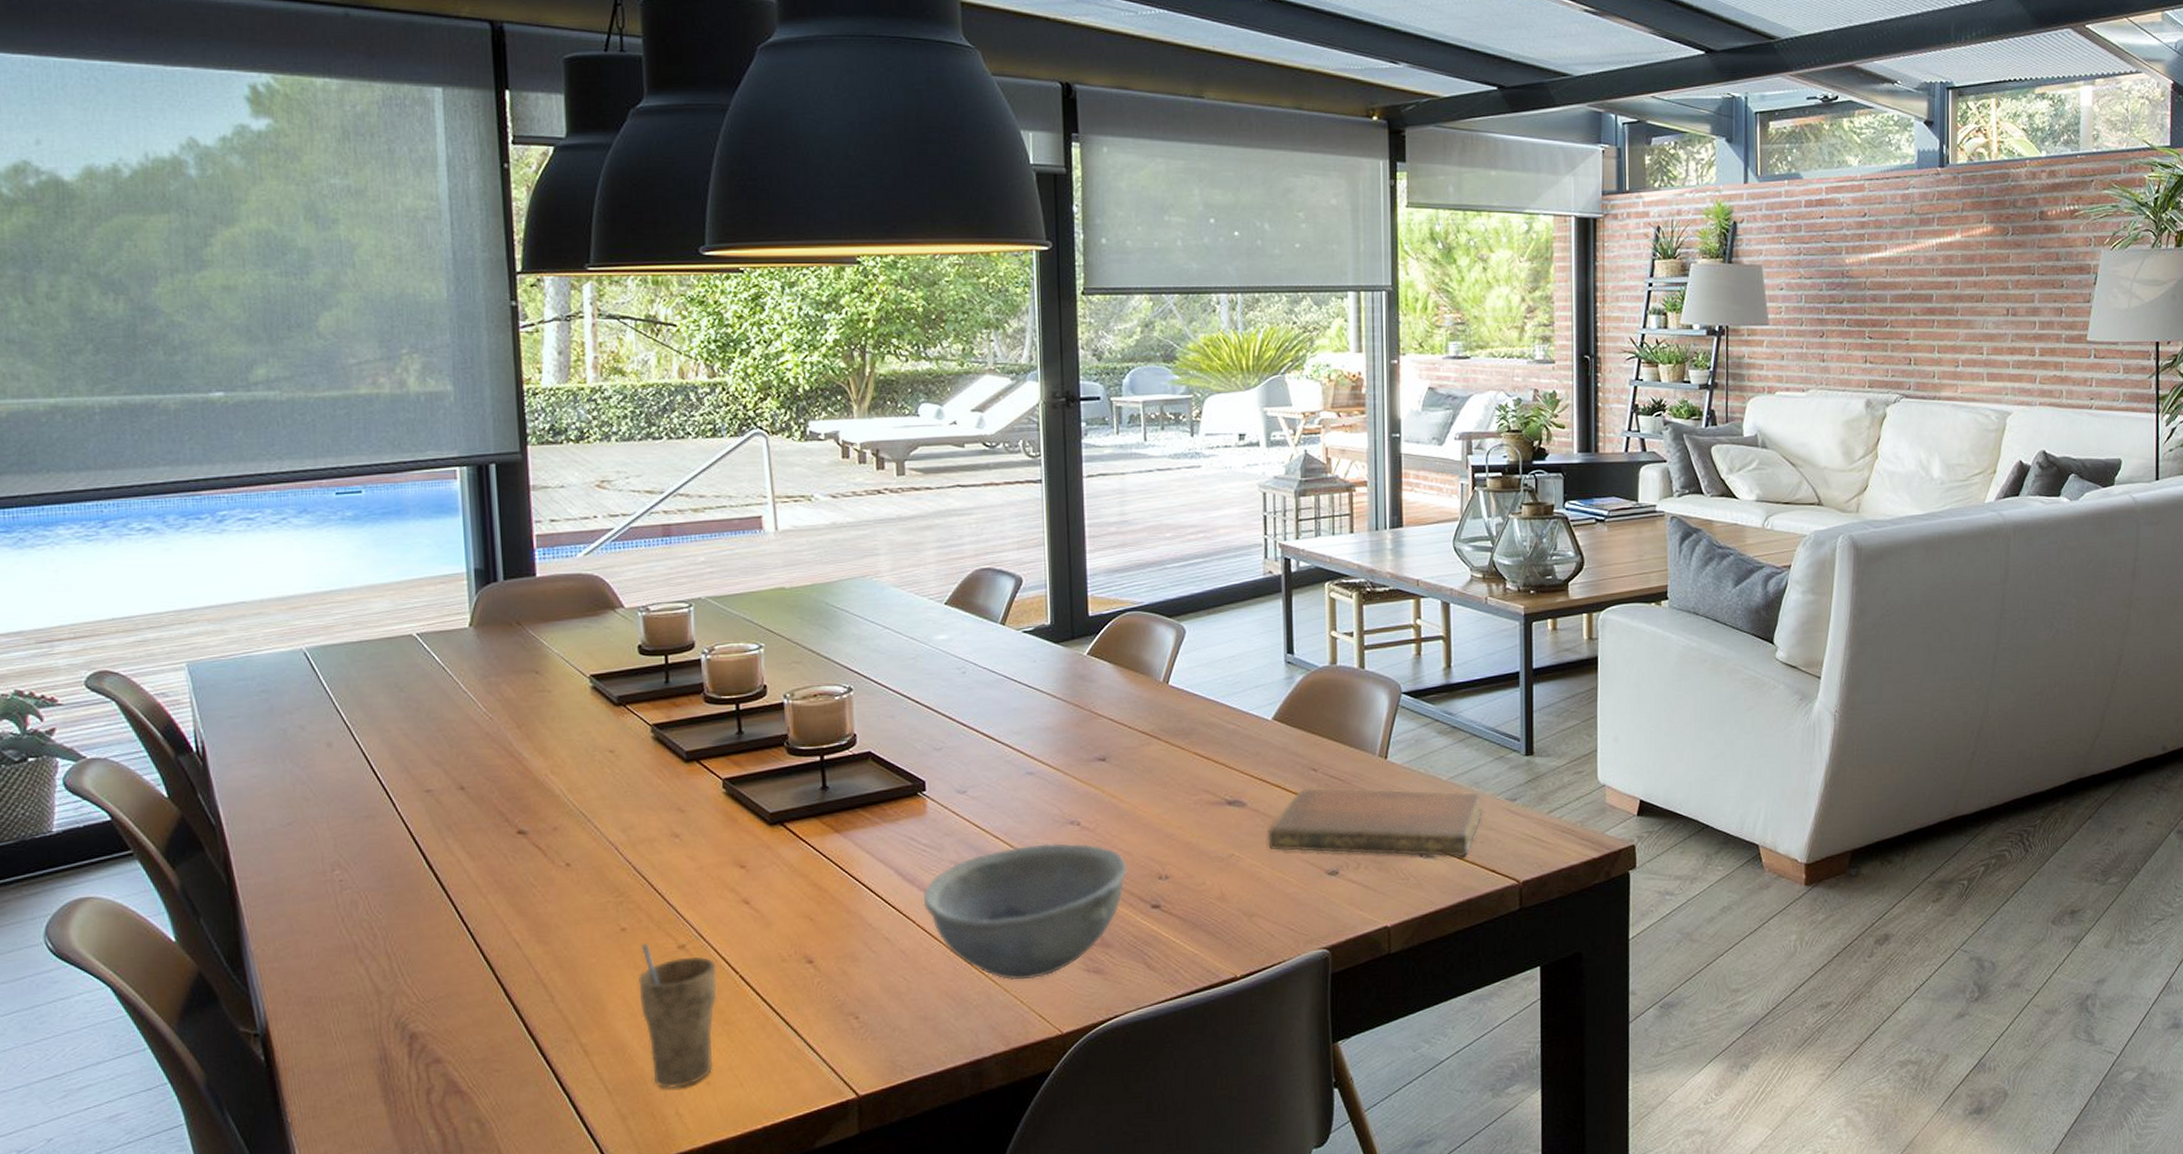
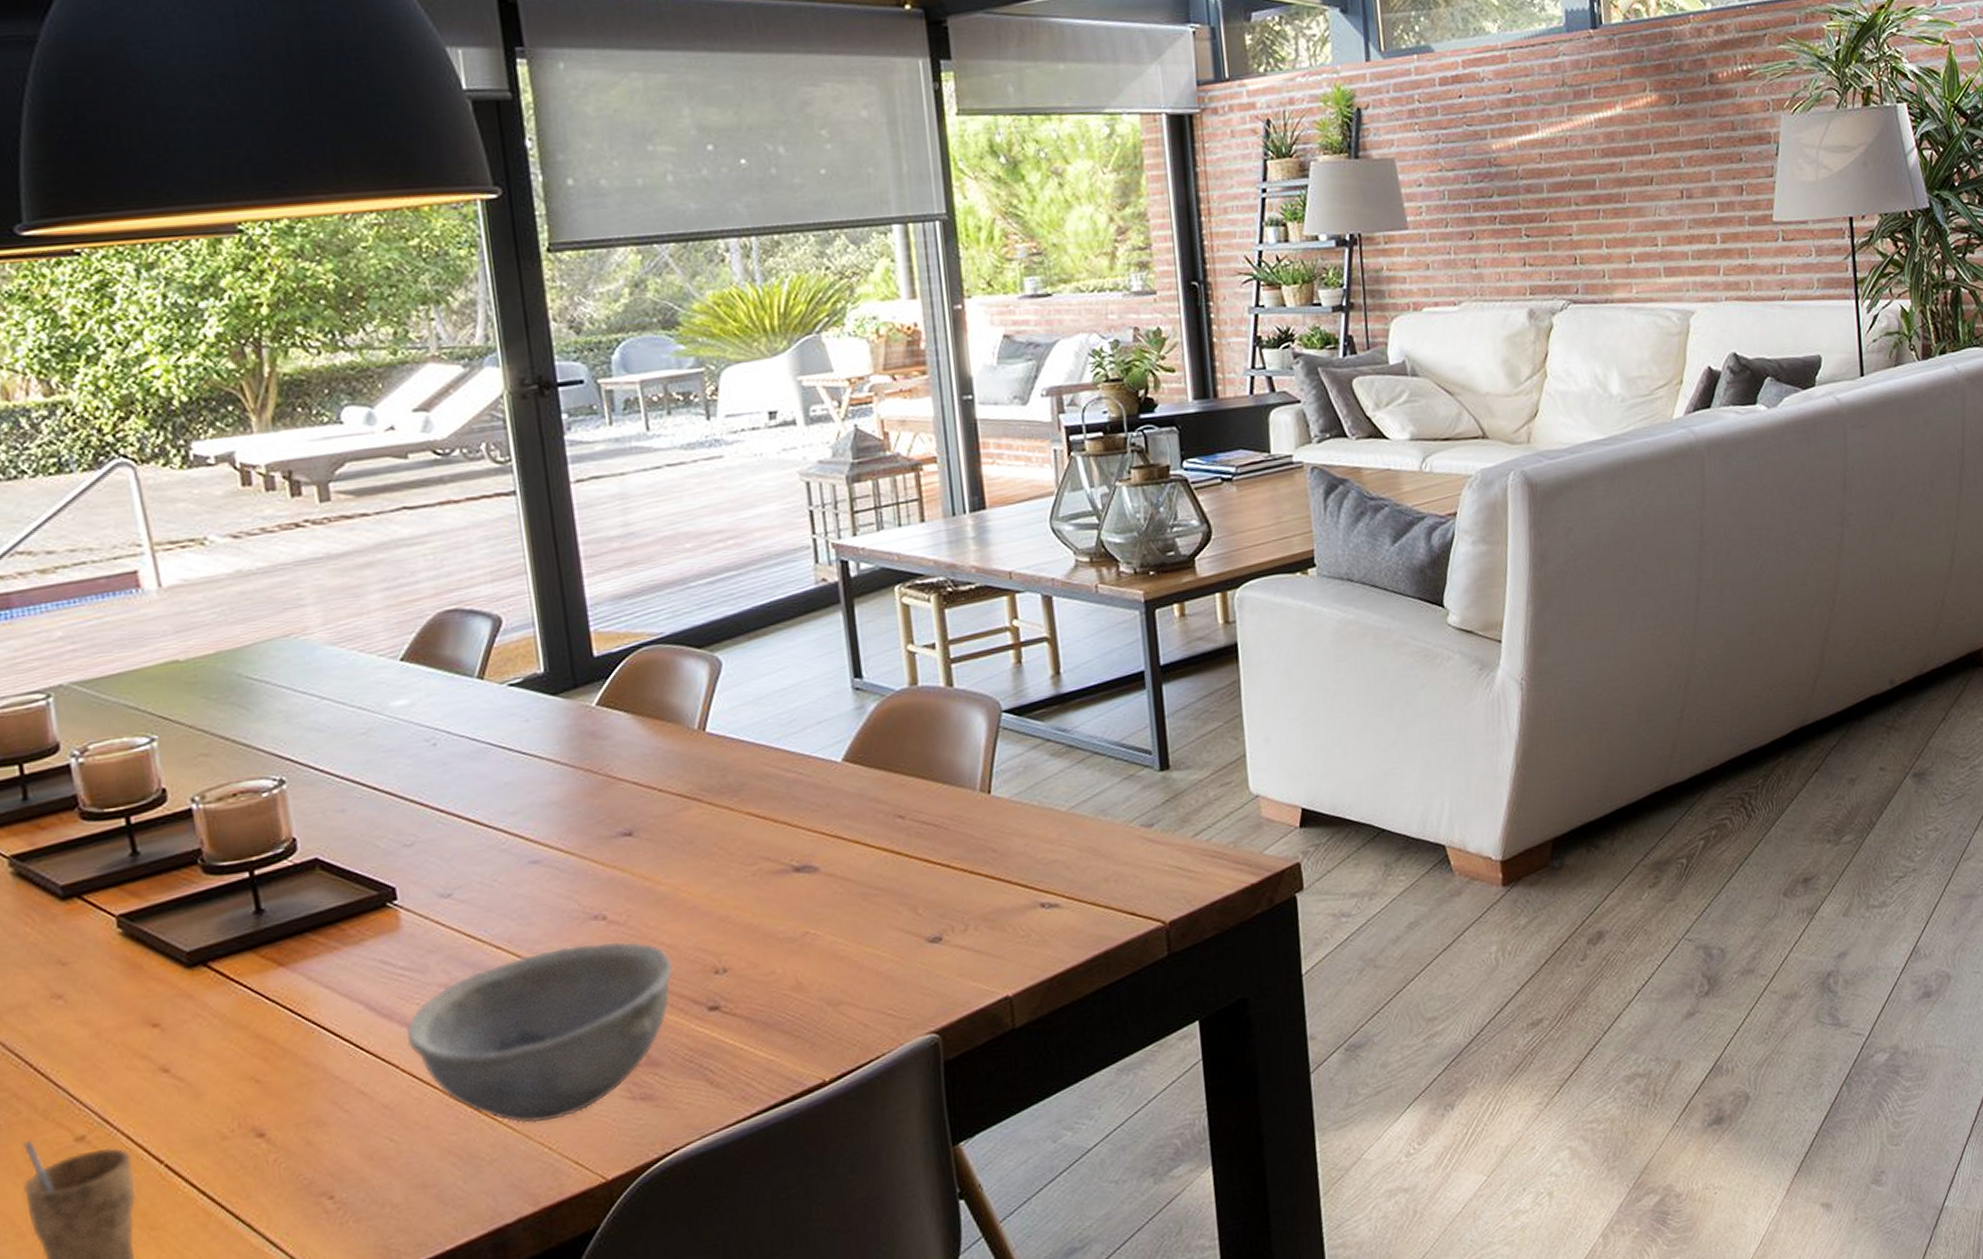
notebook: present [1268,788,1483,857] -> none [849,821,1114,921]

